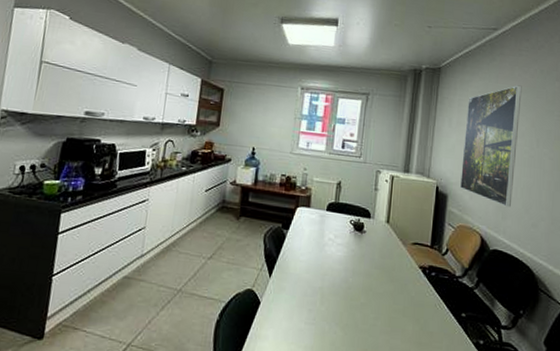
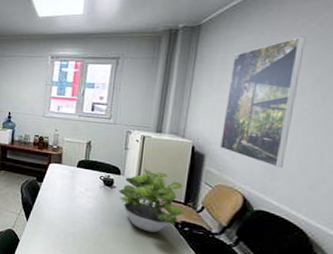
potted plant: none [369,211,432,281] -> present [119,169,185,233]

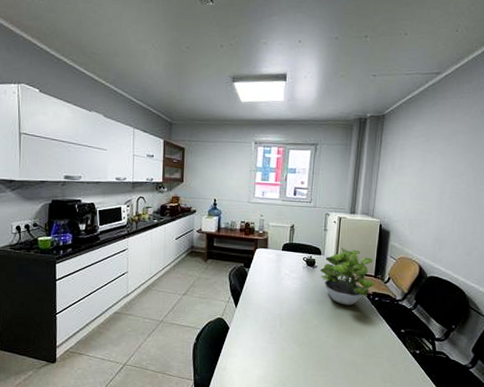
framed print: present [220,36,306,168] -> none [401,127,462,239]

